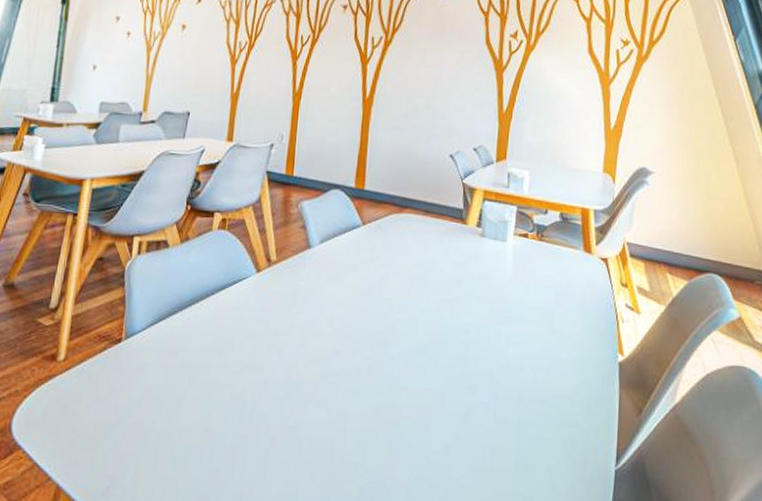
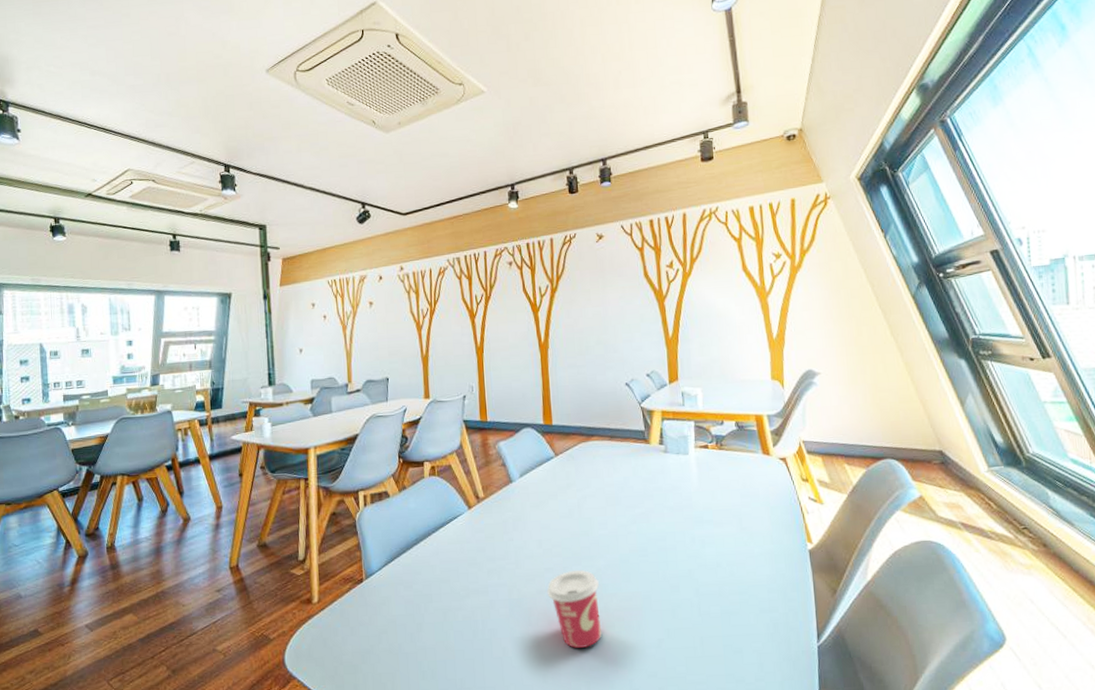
cup: none [330,356,390,446] -> present [547,569,602,648]

